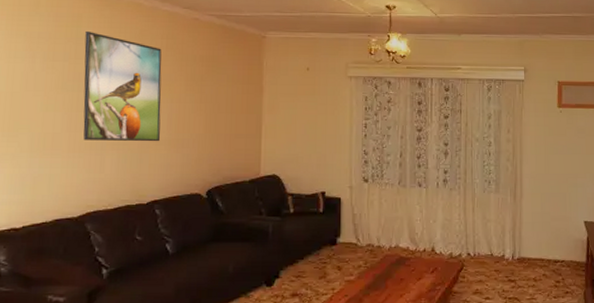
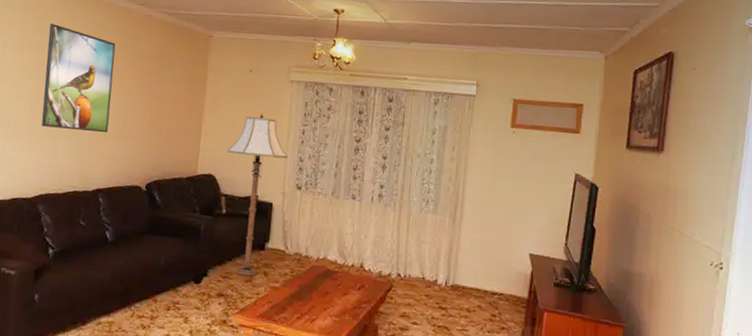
floor lamp: none [290,110,352,272] -> present [227,113,287,276]

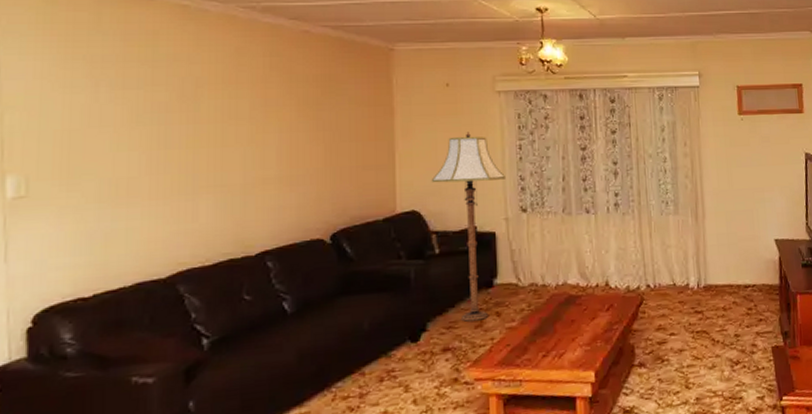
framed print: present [41,24,116,133] -> none [164,52,269,184]

